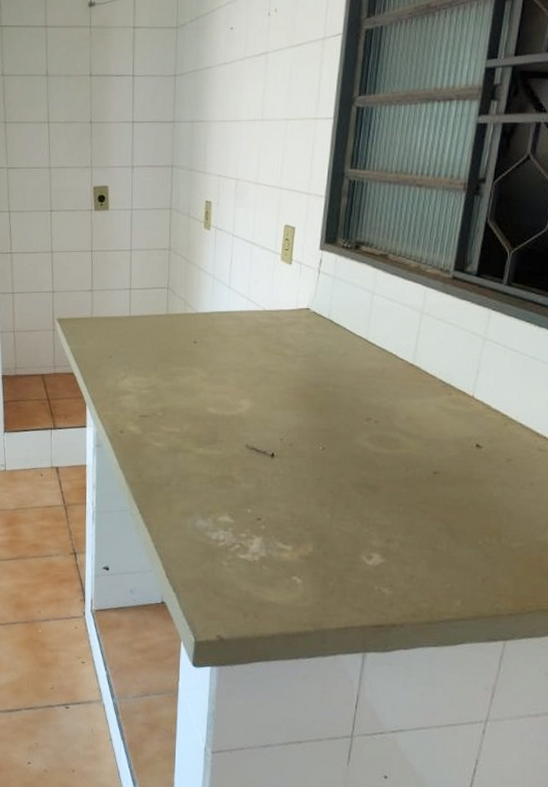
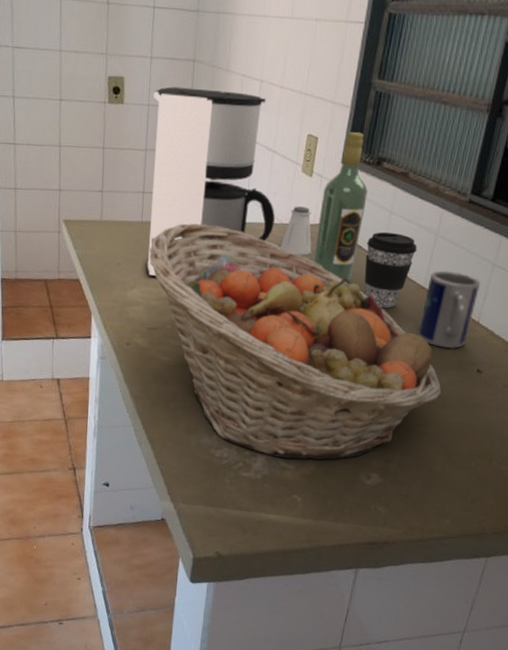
coffee maker: none [136,191,257,367] -> present [146,86,275,277]
fruit basket: none [138,314,440,541] -> present [149,223,442,460]
saltshaker: none [264,293,296,339] -> present [279,206,312,256]
wine bottle: none [298,220,348,363] -> present [313,132,368,282]
coffee cup: none [350,312,403,386] -> present [364,231,418,308]
mug: none [409,347,473,425] -> present [417,270,481,349]

